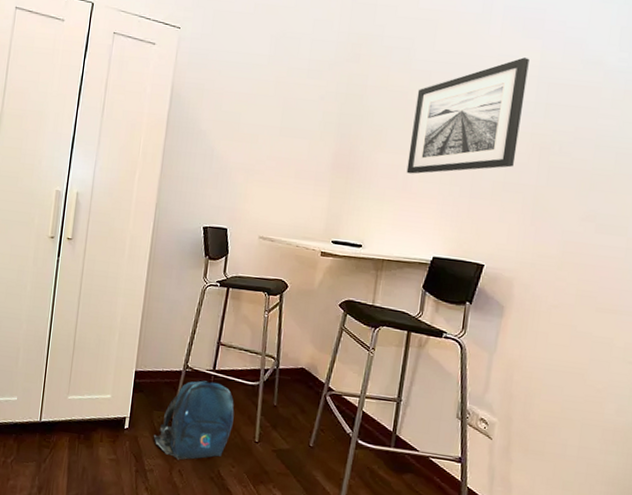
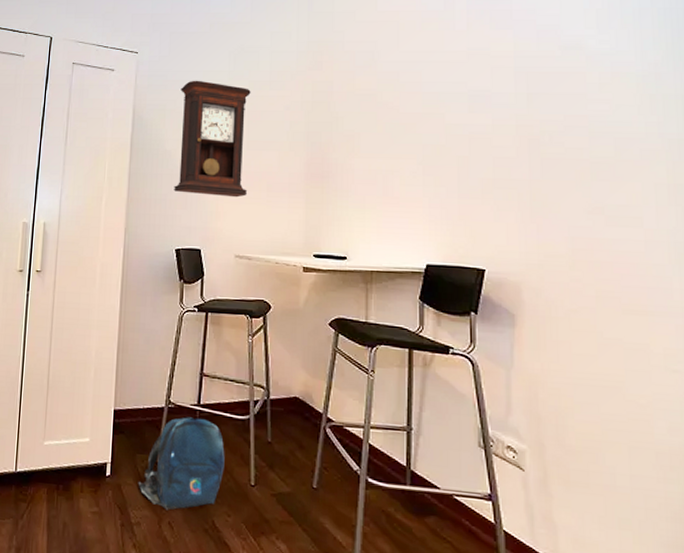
pendulum clock: none [206,61,289,182] -> present [174,80,251,198]
wall art: present [406,57,530,174] -> none [385,49,503,178]

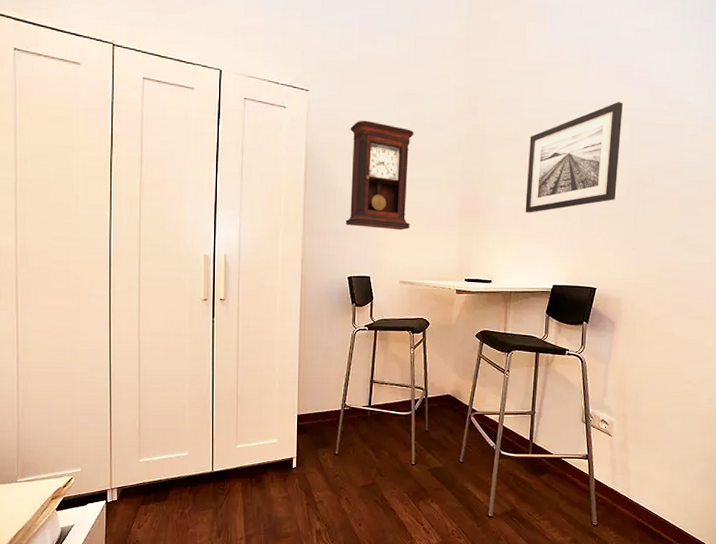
backpack: present [138,417,225,510] -> none [320,416,391,489]
wall art: none [385,49,503,178] -> present [525,102,623,213]

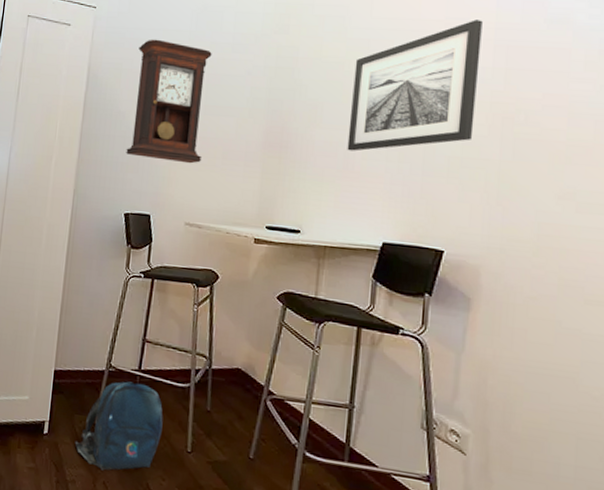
backpack: none [320,416,391,489] -> present [75,381,163,471]

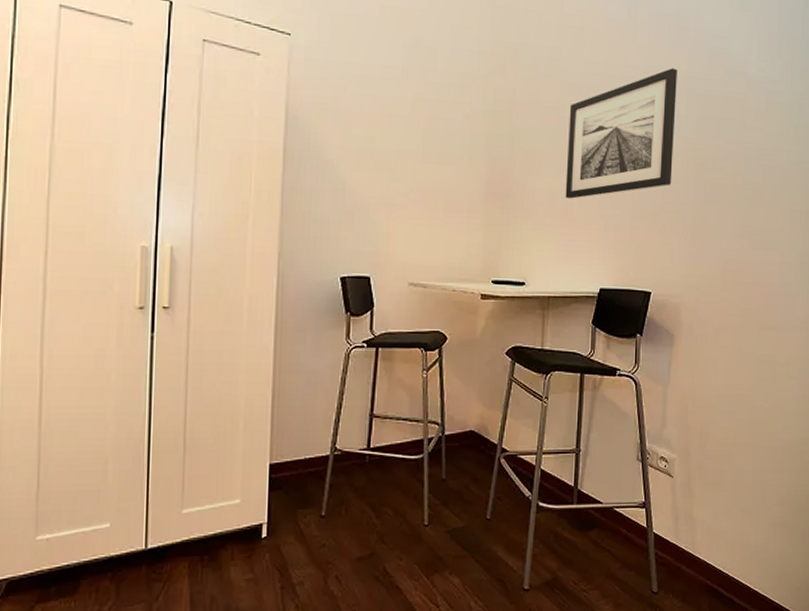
backpack: present [75,381,163,471] -> none [300,462,397,564]
pendulum clock: present [126,39,212,164] -> none [338,75,427,218]

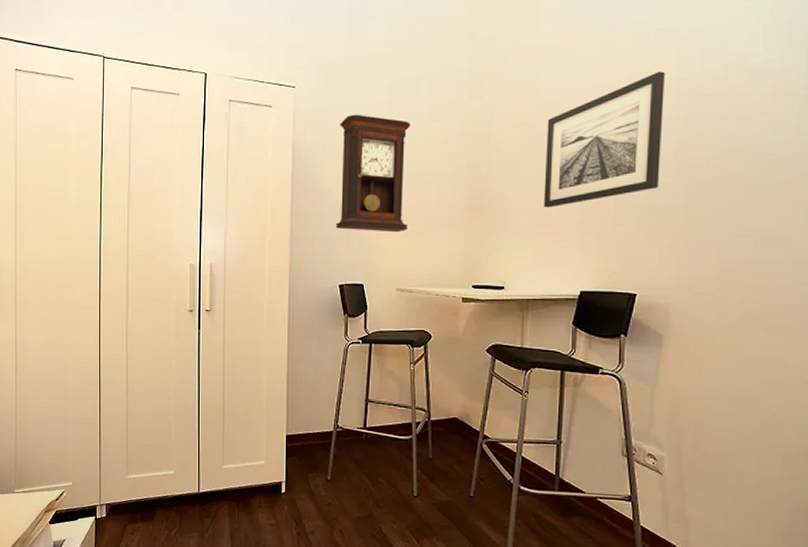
pendulum clock: none [338,75,427,218] -> present [336,114,411,233]

